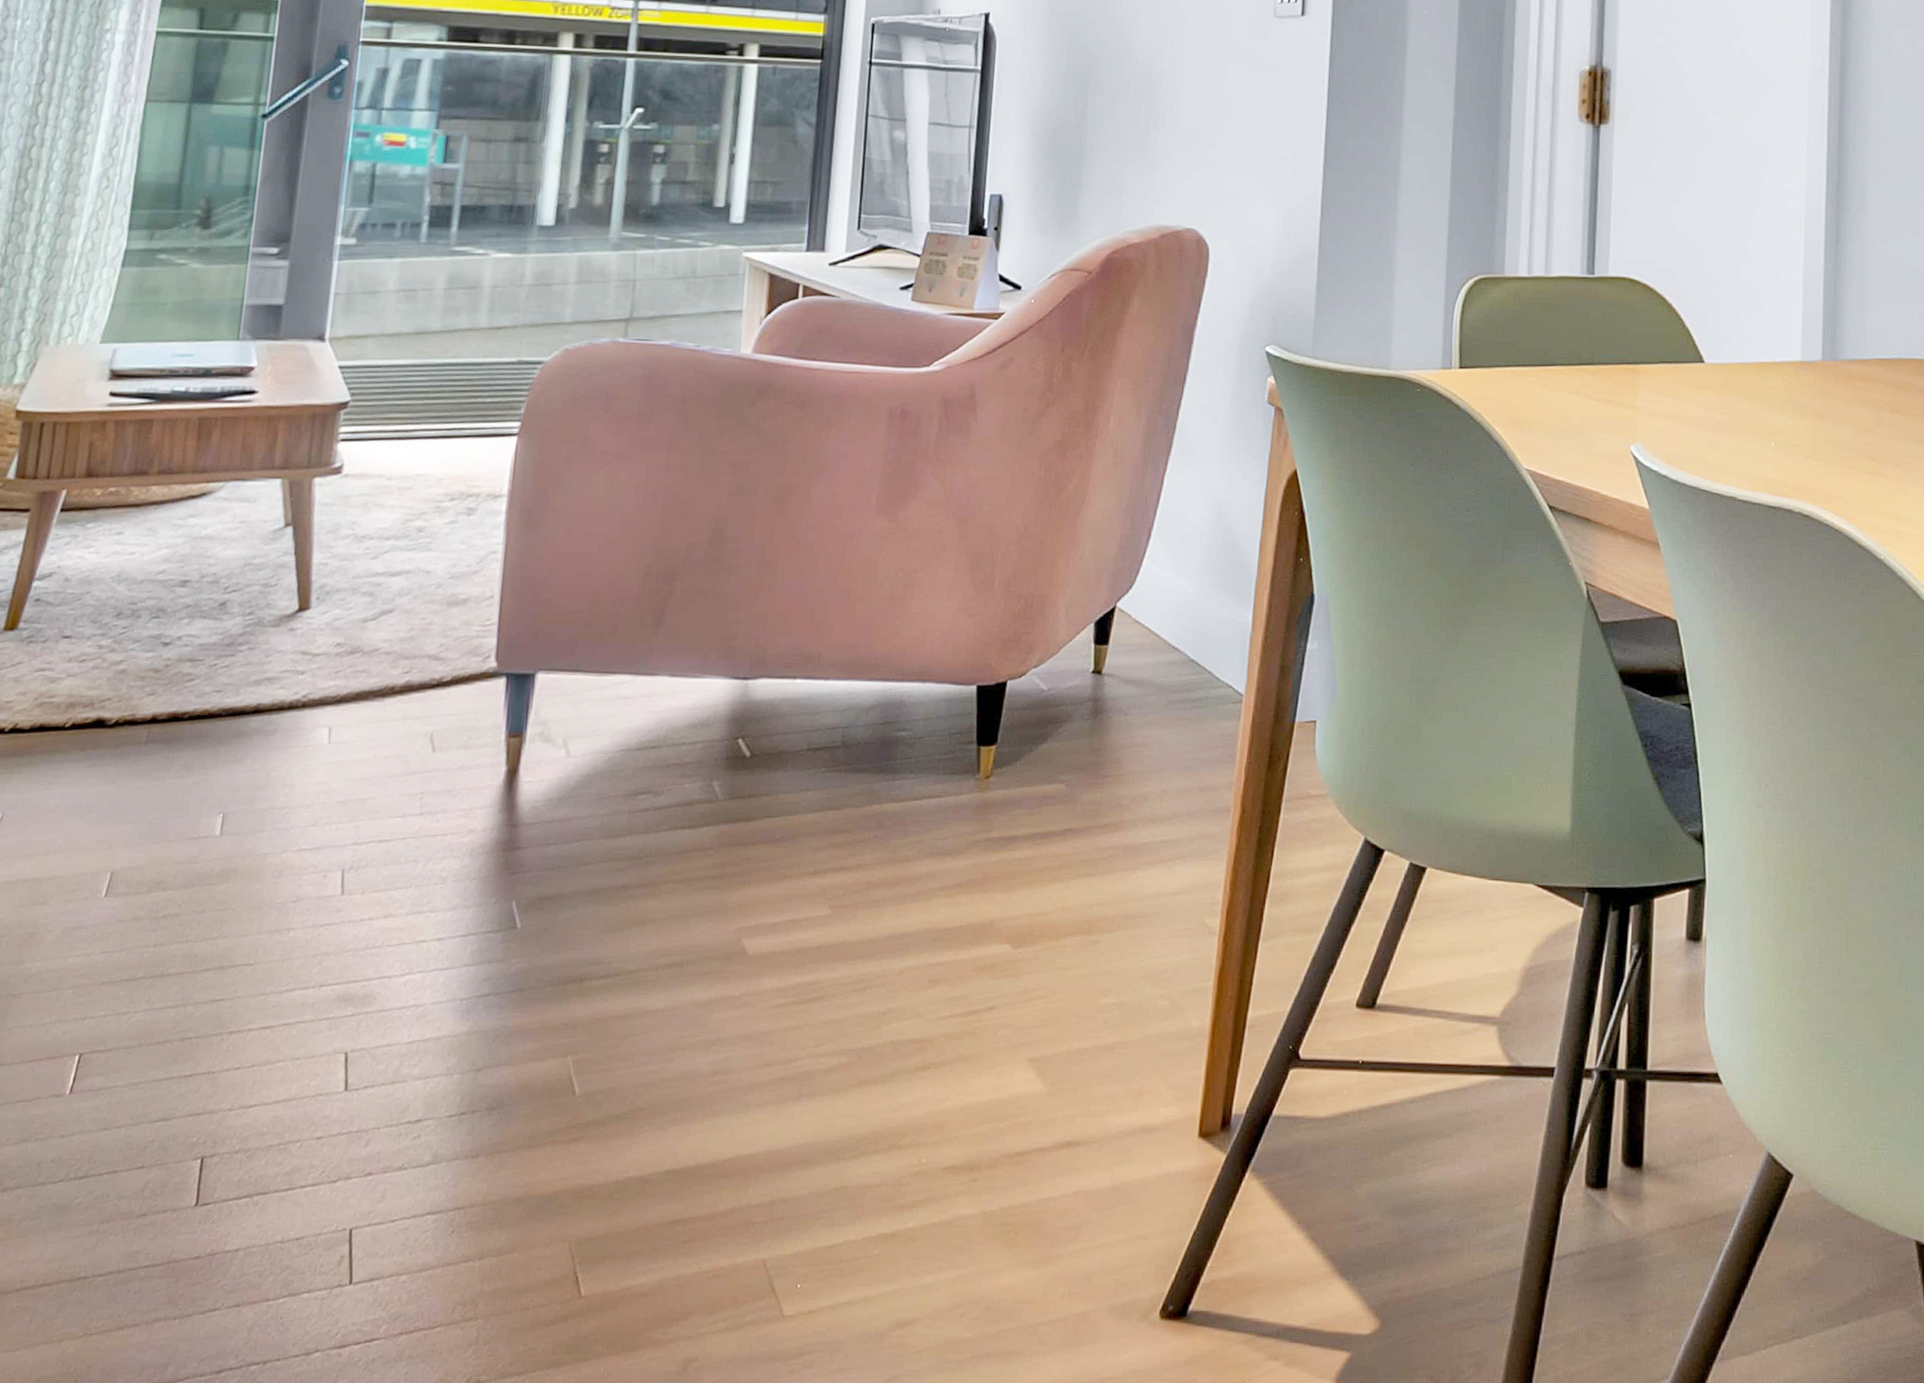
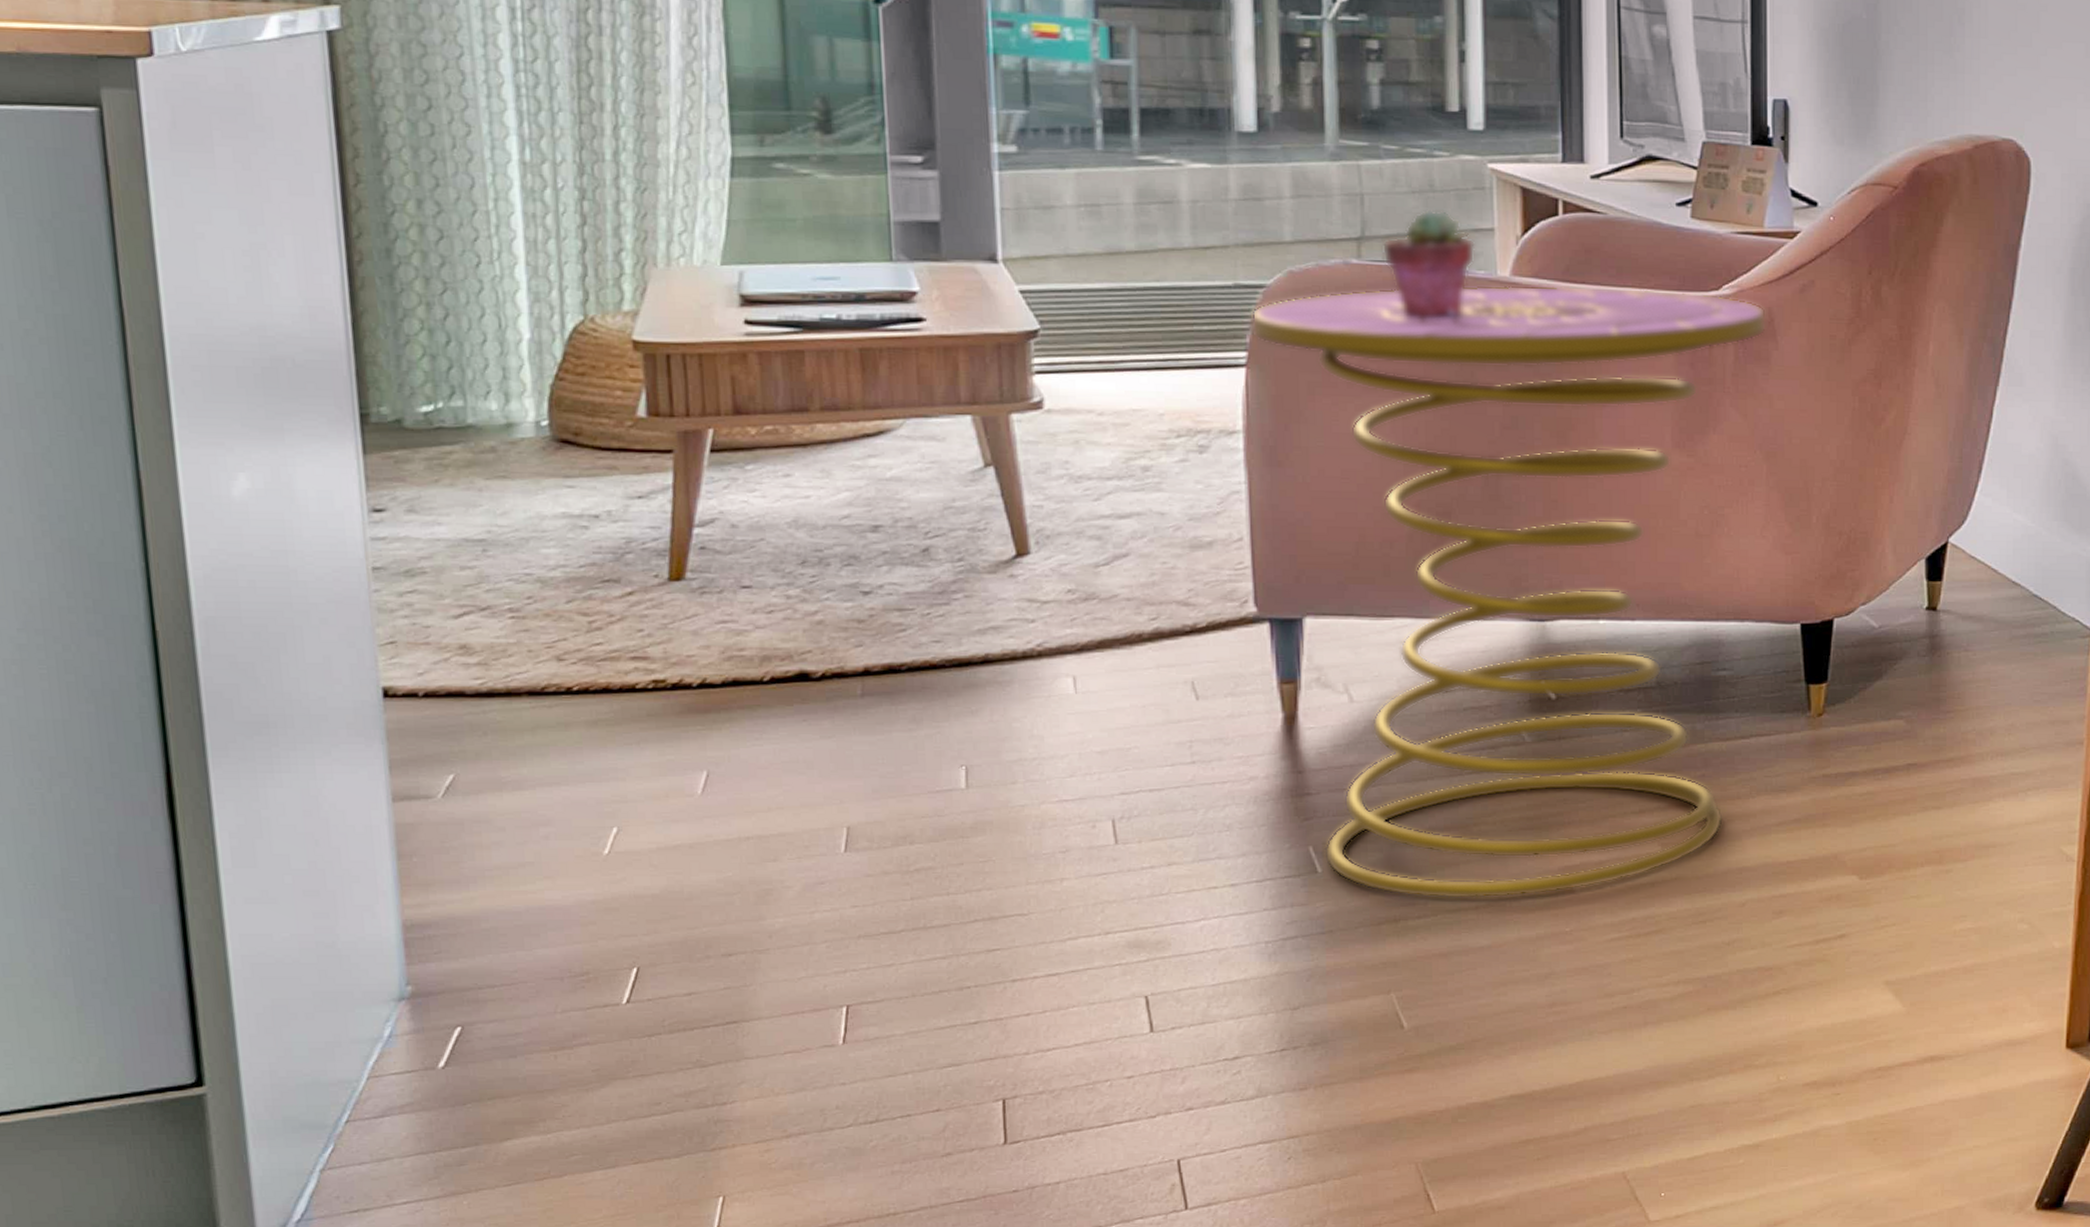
side table: none [525,361,969,960] -> present [1251,285,1766,899]
potted succulent: none [645,293,725,391] -> present [1381,209,1475,317]

